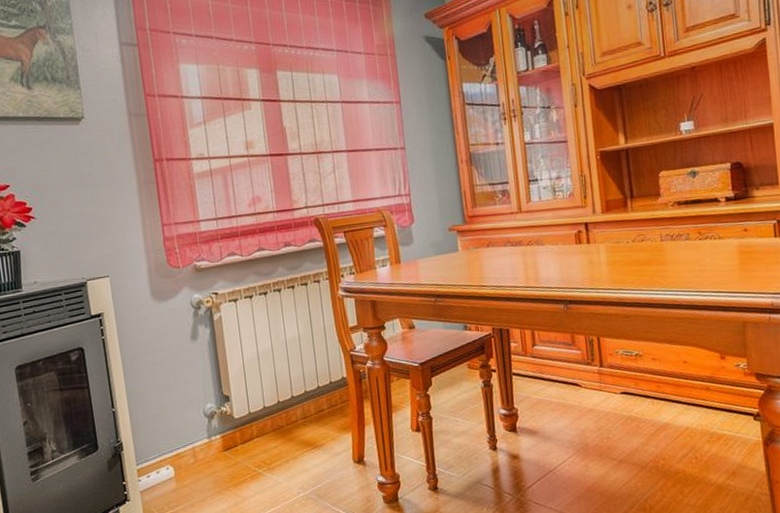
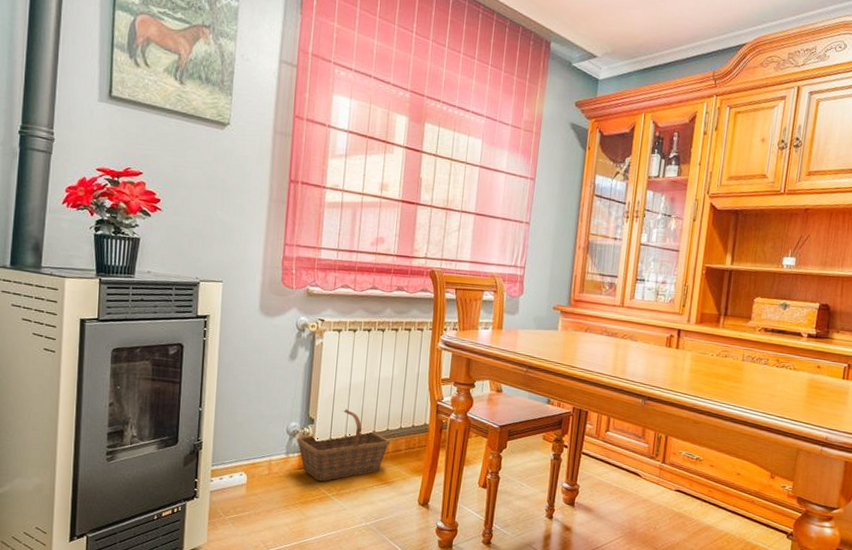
basket: none [216,378,312,460] -> present [297,407,391,482]

